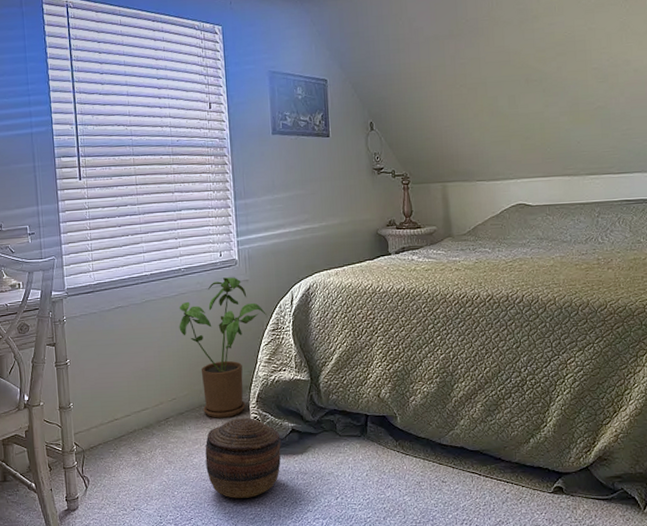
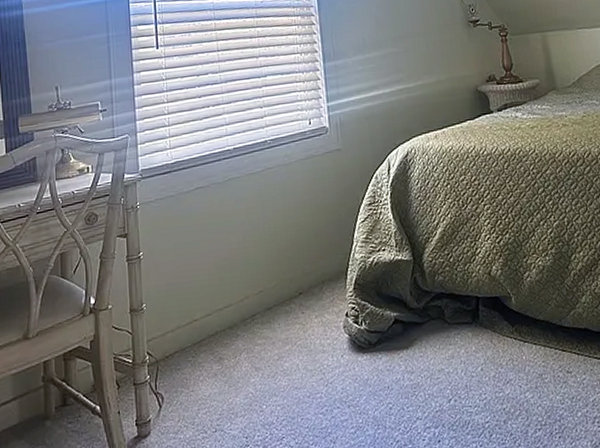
house plant: present [179,277,266,418] -> none [265,146,362,312]
basket: present [205,418,281,498] -> none [297,309,384,409]

